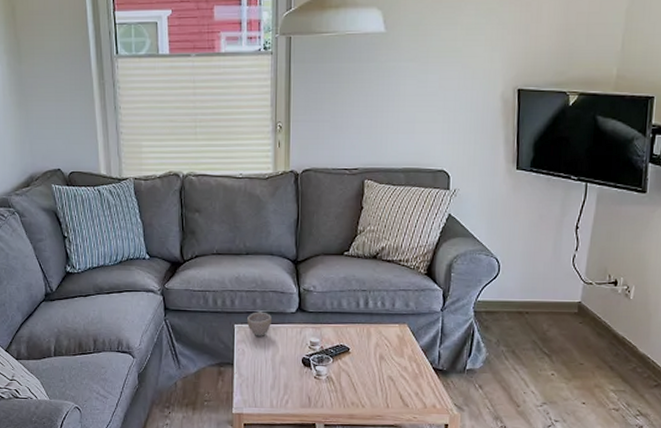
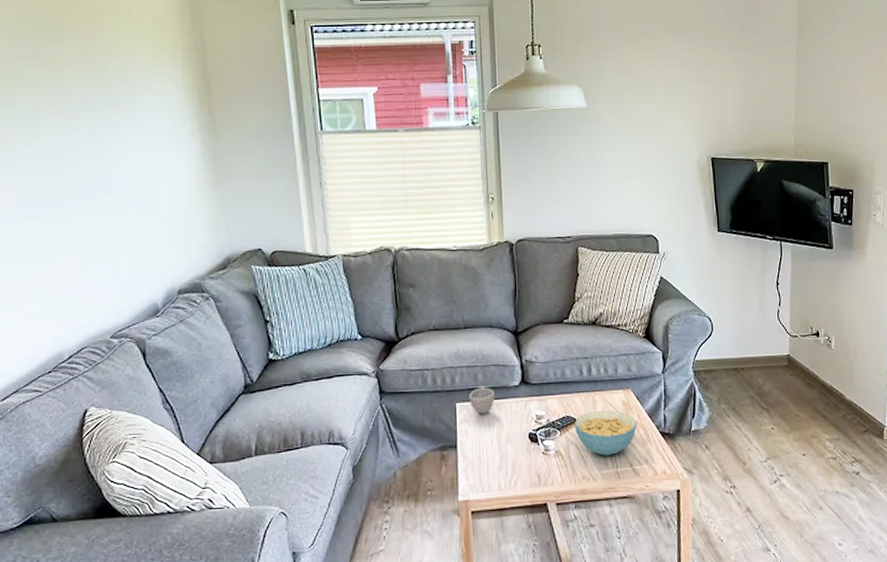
cereal bowl: none [348,342,411,385] -> present [575,409,638,456]

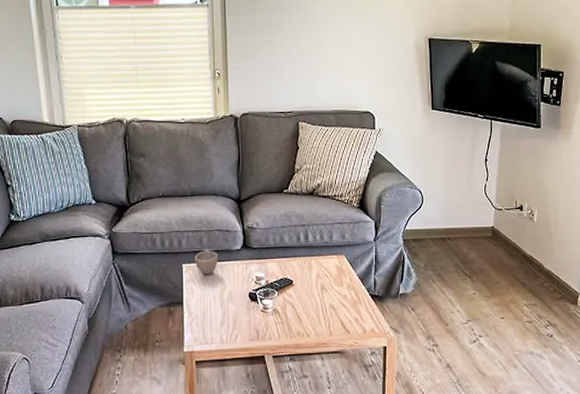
cereal bowl: present [575,409,638,456] -> none [292,273,349,314]

